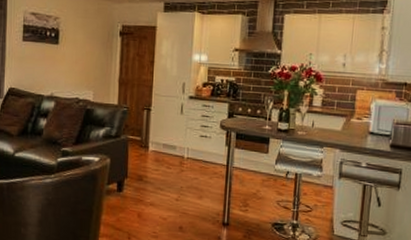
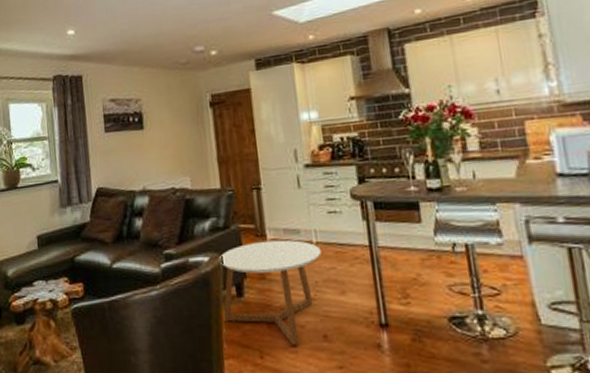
coffee table: none [104,151,190,231] -> present [220,239,322,344]

